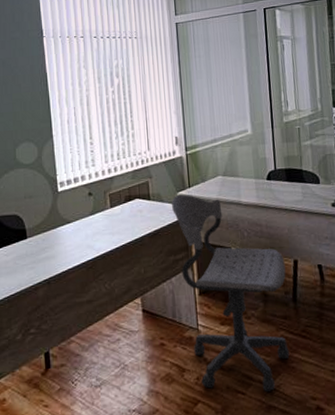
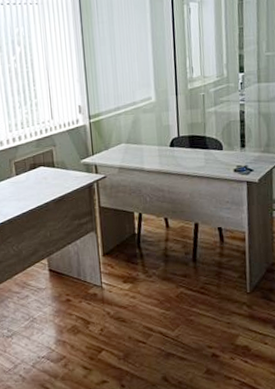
office chair: present [171,194,290,392] -> none [75,161,188,341]

